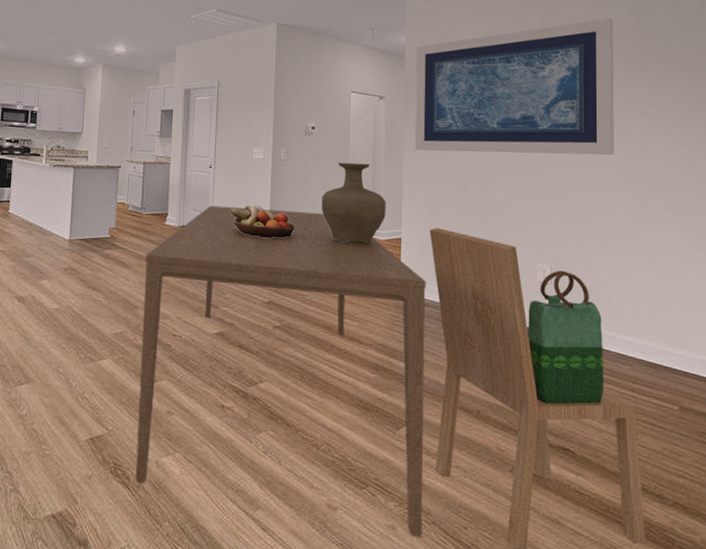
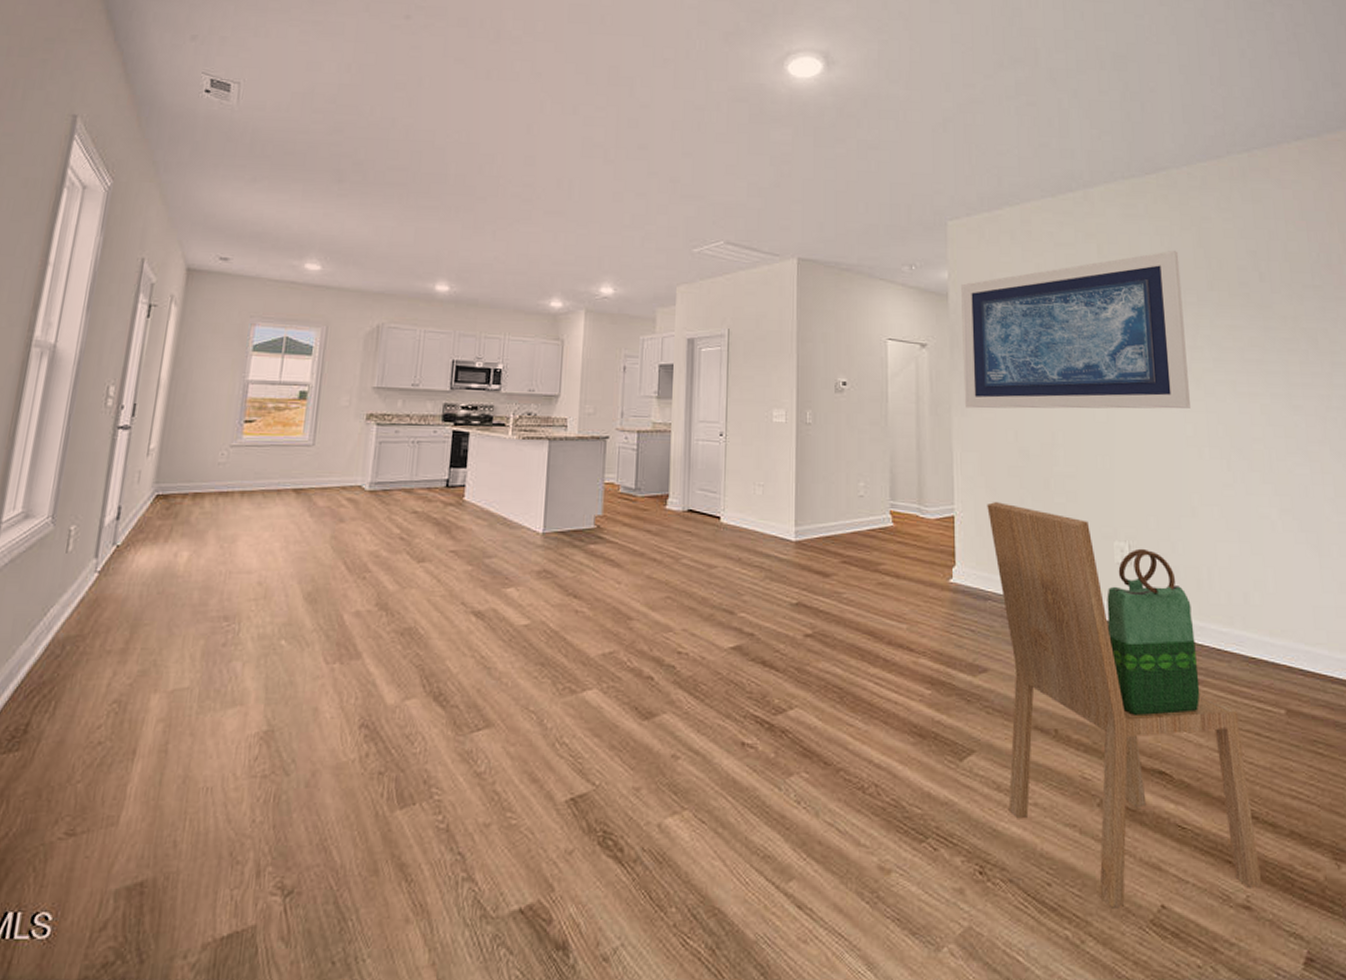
dining table: present [135,205,426,538] -> none [631,483,998,903]
fruit bowl: present [230,205,295,238] -> none [746,481,827,522]
vase: present [321,162,386,244] -> none [858,425,935,524]

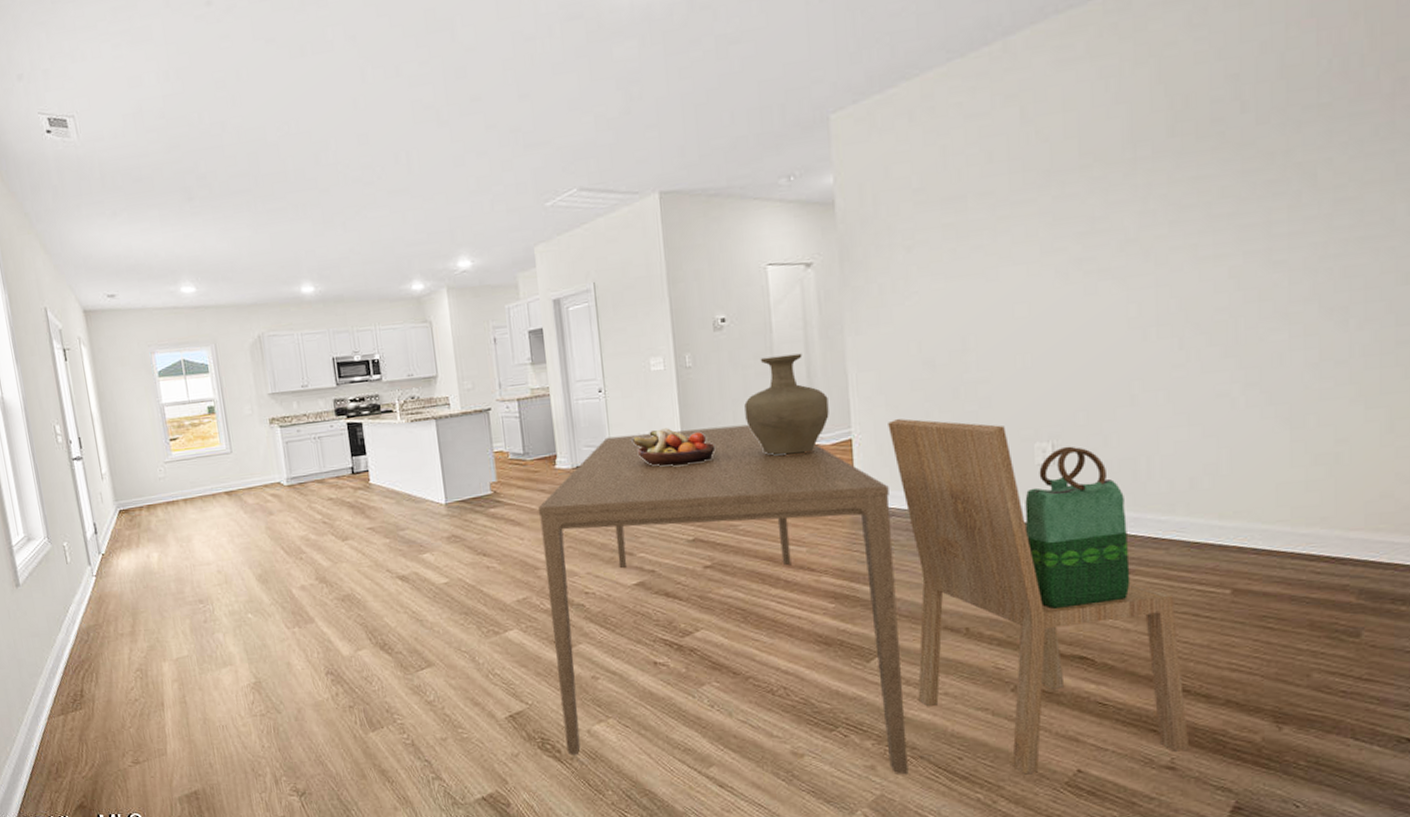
dining table: none [631,483,998,903] -> present [537,424,909,775]
fruit bowl: none [746,481,827,522] -> present [631,428,716,466]
vase: none [858,425,935,524] -> present [744,353,829,455]
wall art: present [961,250,1190,409] -> none [850,93,1135,326]

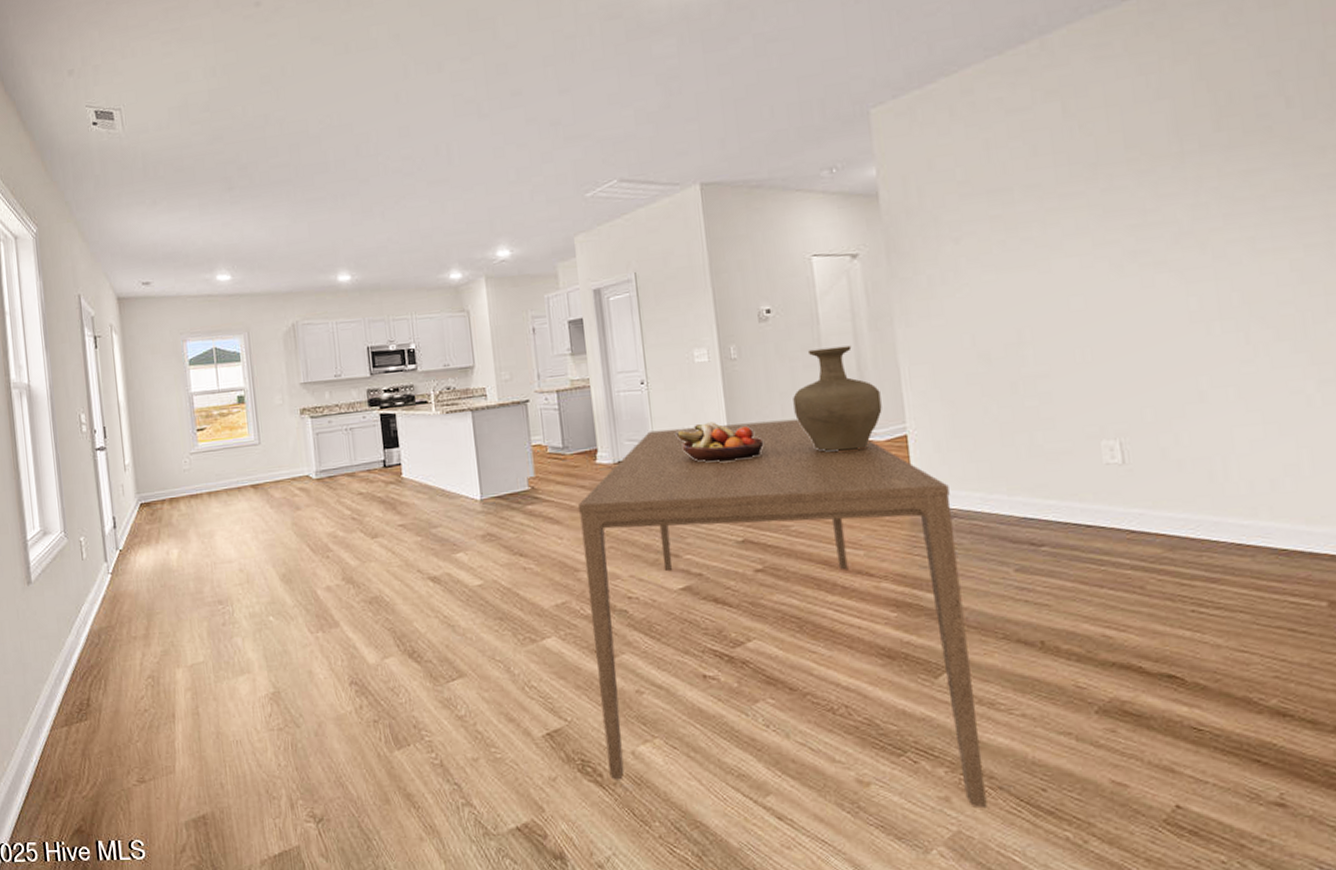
dining chair: present [888,418,1189,775] -> none [944,414,1298,810]
tote bag: present [1025,446,1131,609] -> none [1095,444,1217,621]

